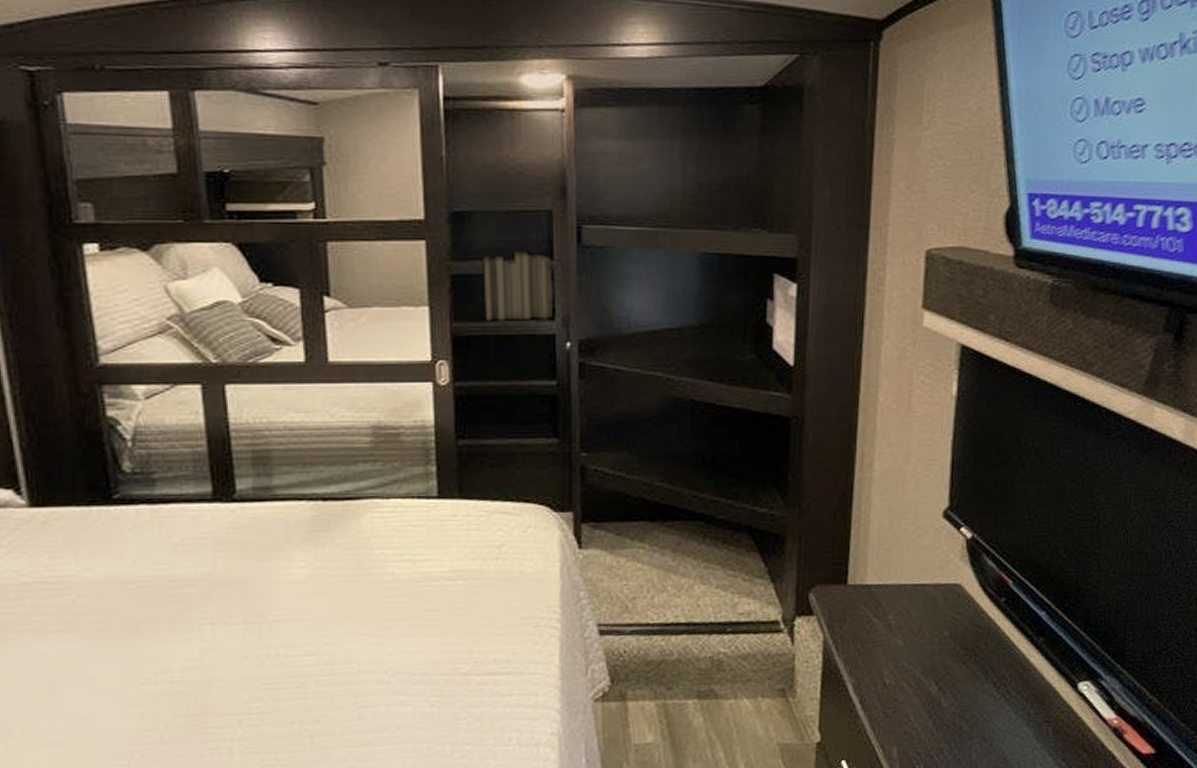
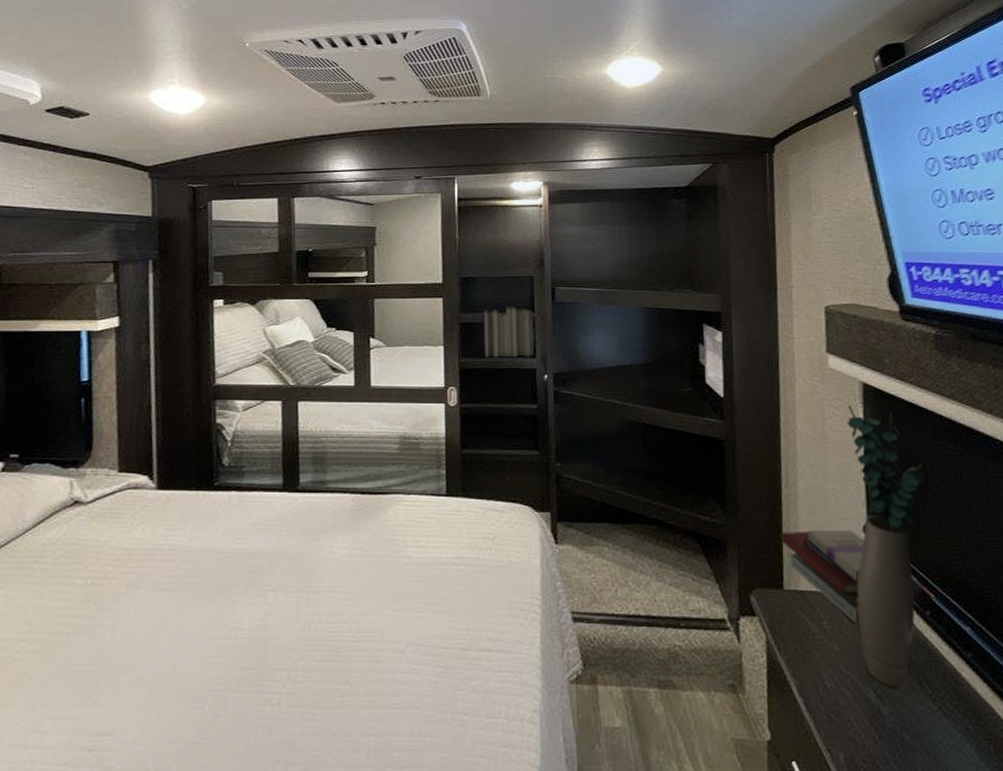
books: none [849,516,942,617] -> present [781,530,864,624]
vase: none [927,372,1020,679] -> present [847,406,926,687]

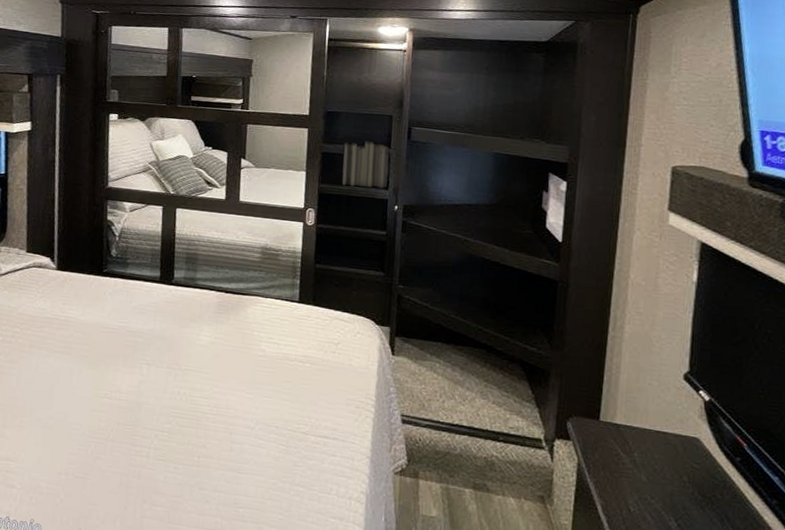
books: present [781,530,864,624] -> none [602,369,683,461]
vase: present [847,406,926,687] -> none [667,262,754,521]

